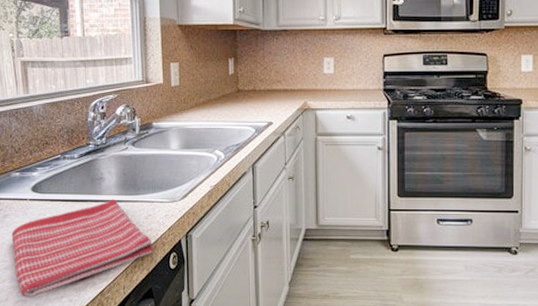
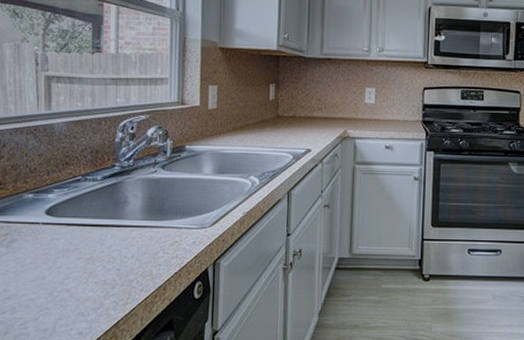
dish towel: present [11,199,154,298] -> none [17,224,178,331]

